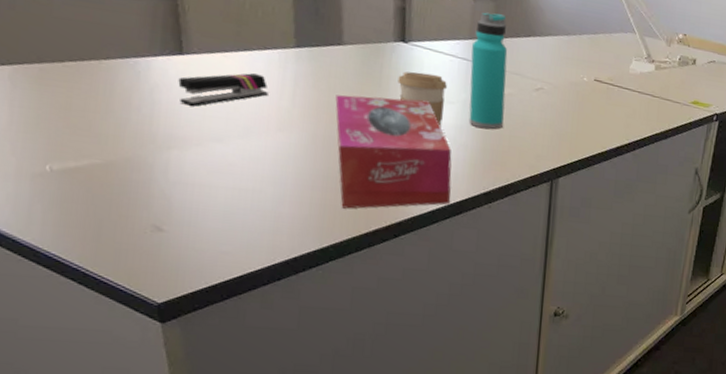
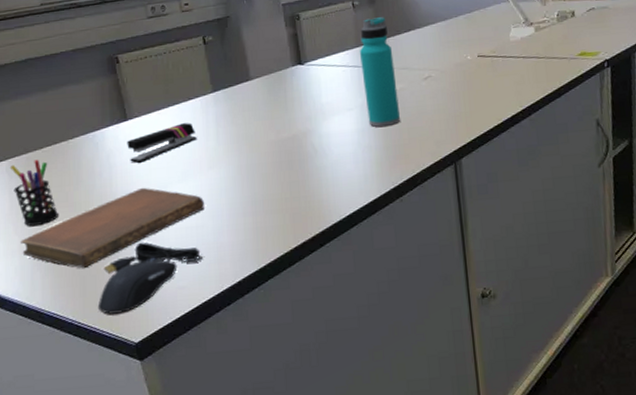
pen holder: none [14,72,77,151] -> present [9,159,60,227]
notebook: none [18,134,266,211] -> present [21,187,204,269]
computer mouse: none [114,194,255,269] -> present [97,242,203,314]
tissue box: present [335,95,452,209] -> none [251,113,365,228]
coffee cup: present [398,71,447,128] -> none [301,86,345,135]

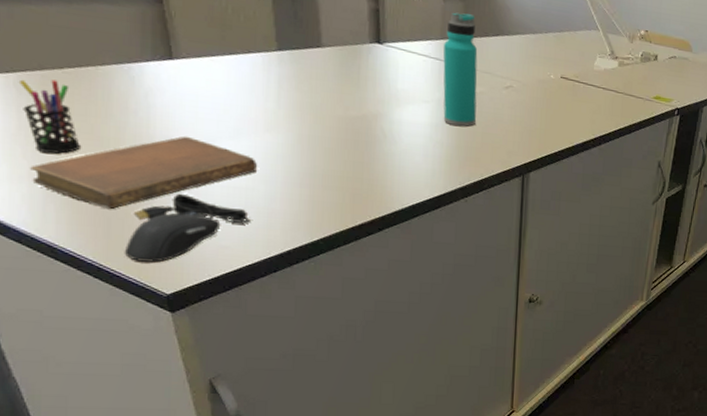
stapler: present [127,123,197,163] -> none [170,76,255,109]

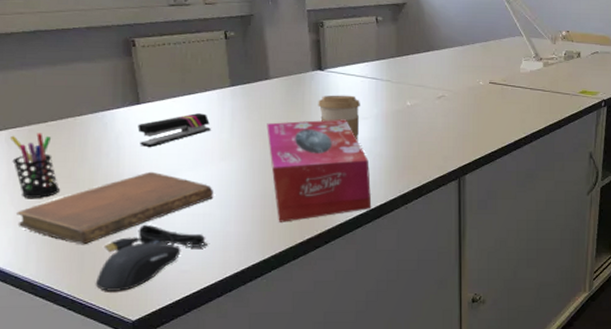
stapler: none [170,76,255,109] -> present [137,113,211,147]
tissue box: none [317,96,430,205] -> present [267,119,372,222]
coffee cup: none [375,72,422,126] -> present [318,95,360,142]
water bottle: present [443,12,478,127] -> none [378,34,413,138]

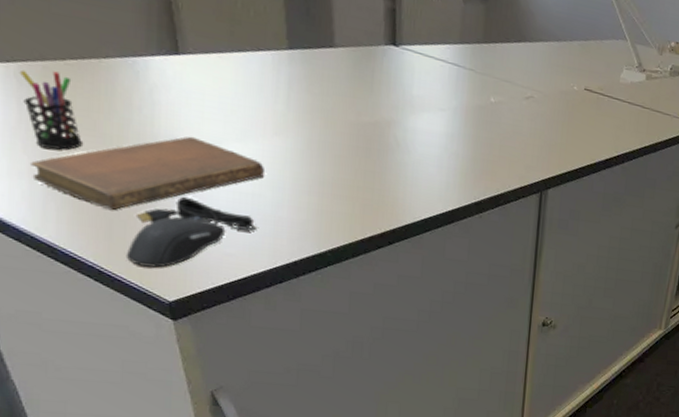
stapler: present [137,113,211,147] -> none [176,75,263,108]
tissue box: present [267,119,372,222] -> none [329,99,443,215]
coffee cup: present [318,95,360,142] -> none [389,76,438,135]

